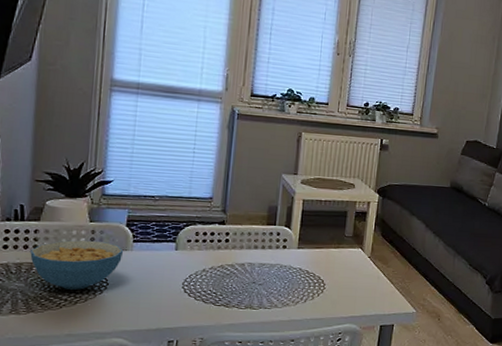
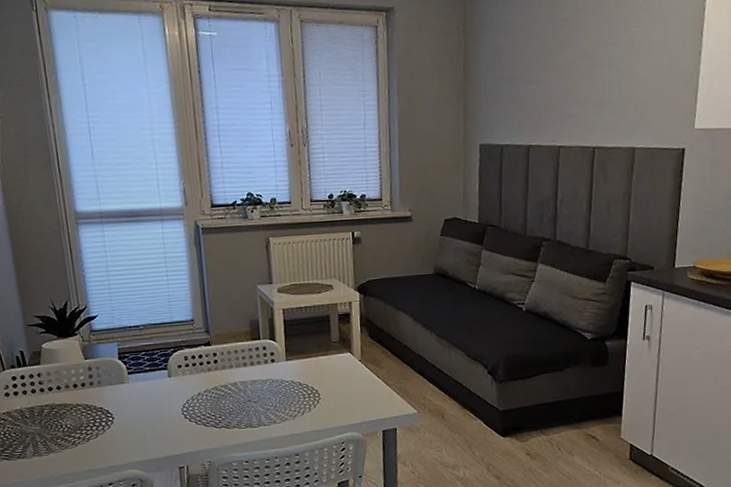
cereal bowl: present [30,240,124,290] -> none [38,377,122,428]

